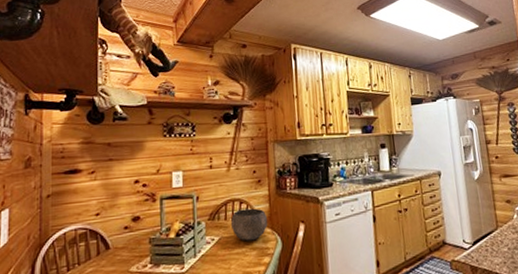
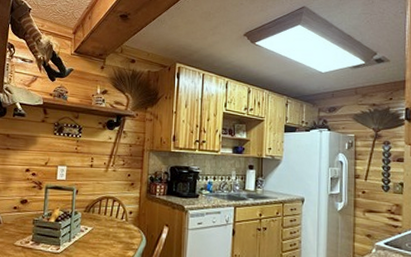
bowl: present [231,208,268,241] -> none [103,206,136,235]

